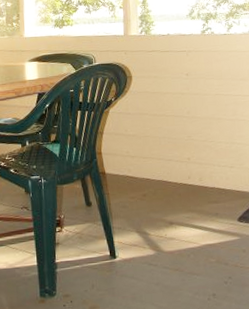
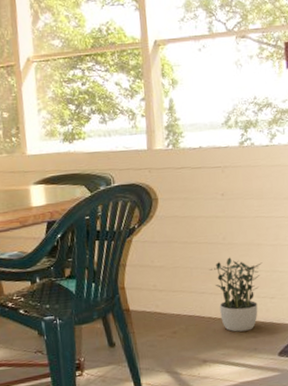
potted plant: none [175,129,223,197] -> present [209,257,263,332]

